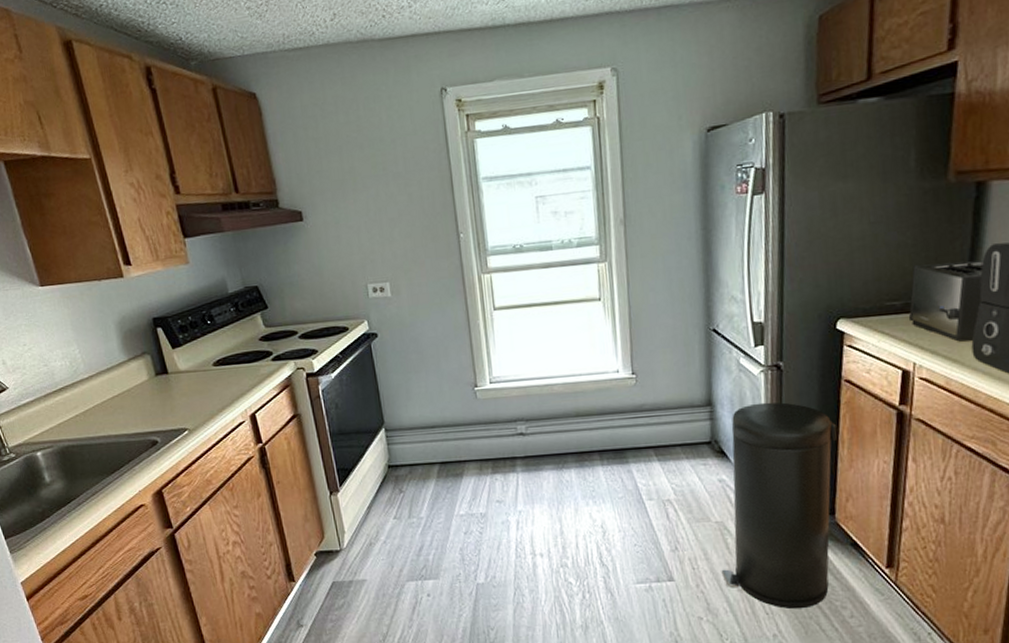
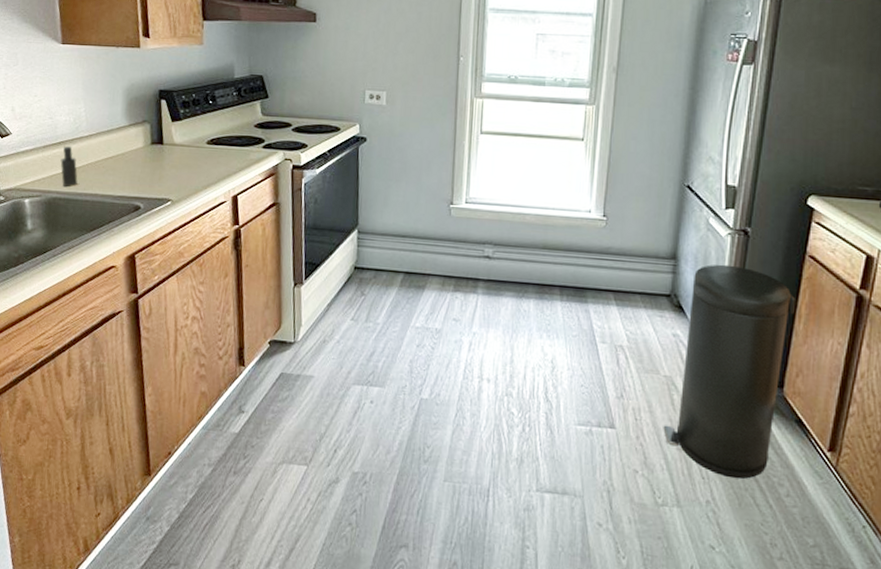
soap dispenser: none [64,390,88,433] -> present [60,145,78,187]

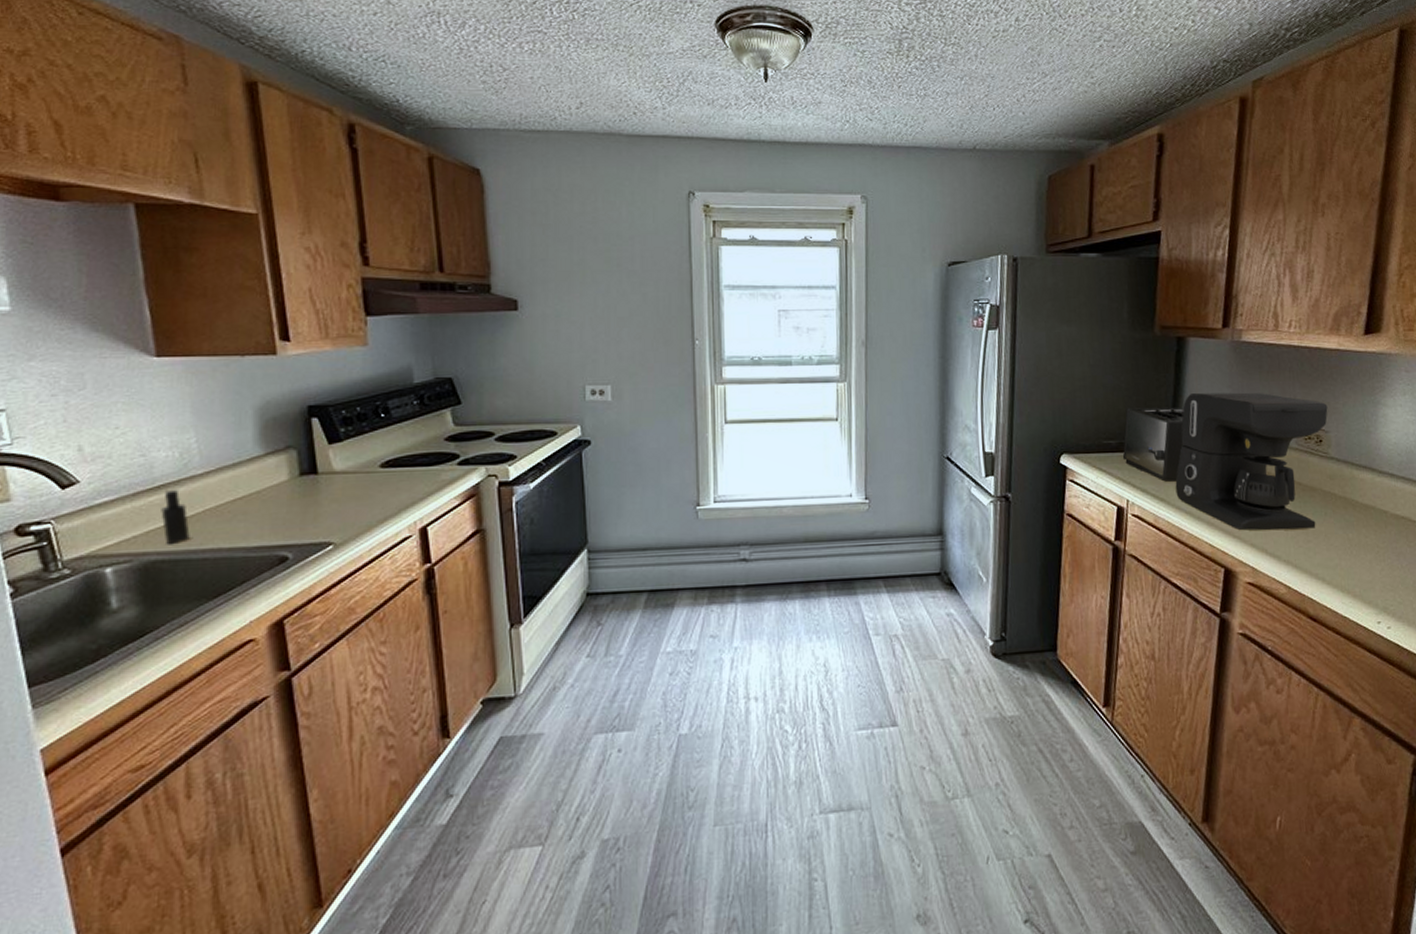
pedal bin: present [663,264,797,479] -> none [946,533,1060,754]

